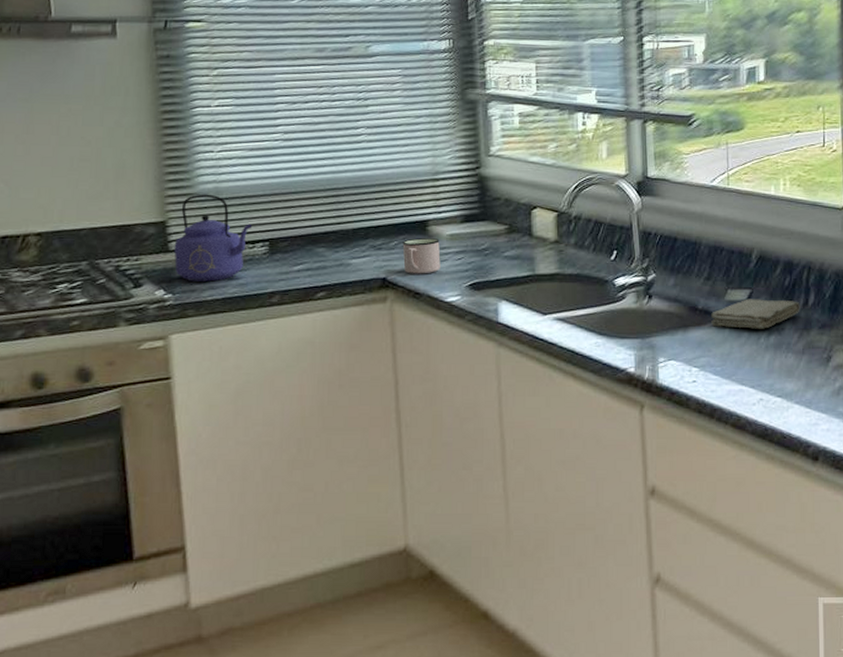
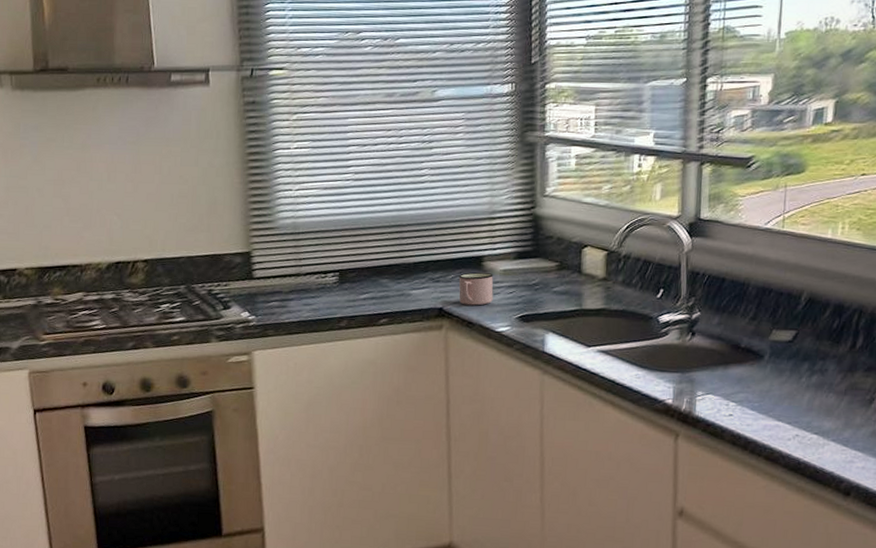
kettle: present [174,194,253,282] -> none [257,228,325,306]
washcloth: present [711,299,800,329] -> none [753,339,847,369]

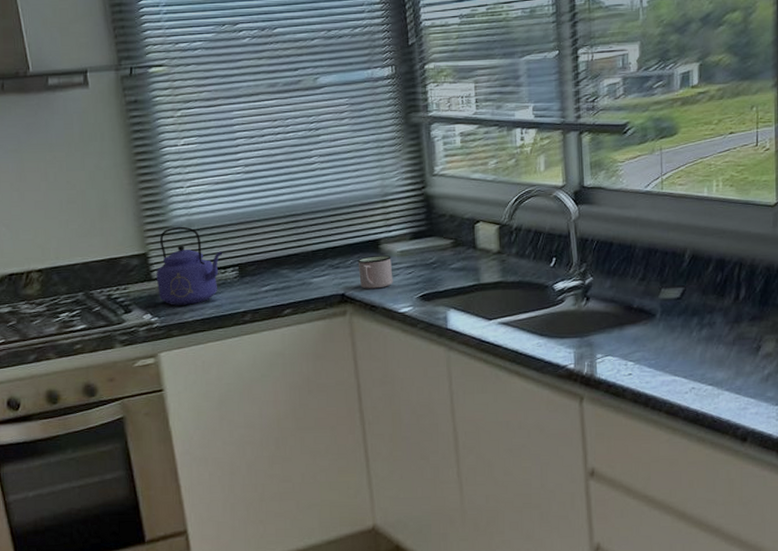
kettle: none [257,228,325,306] -> present [156,226,223,305]

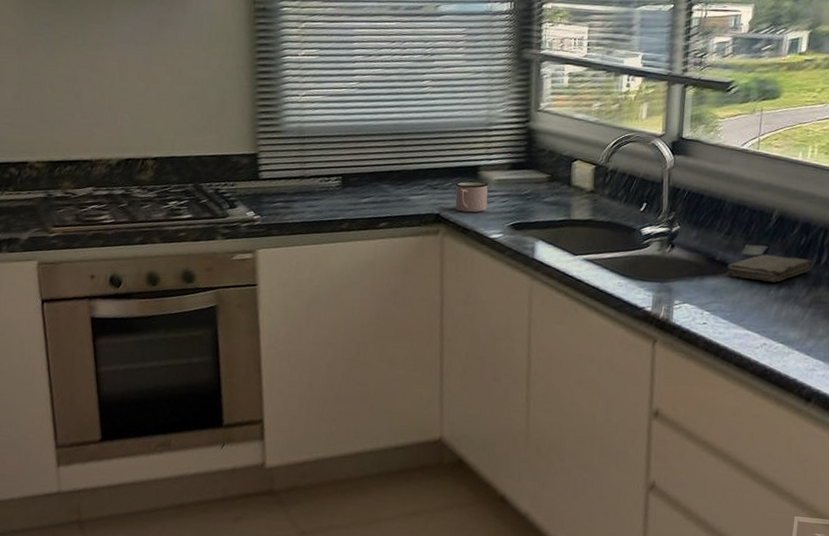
kettle: present [156,226,223,305] -> none [263,131,329,207]
washcloth: none [646,296,732,324] -> present [726,254,813,282]

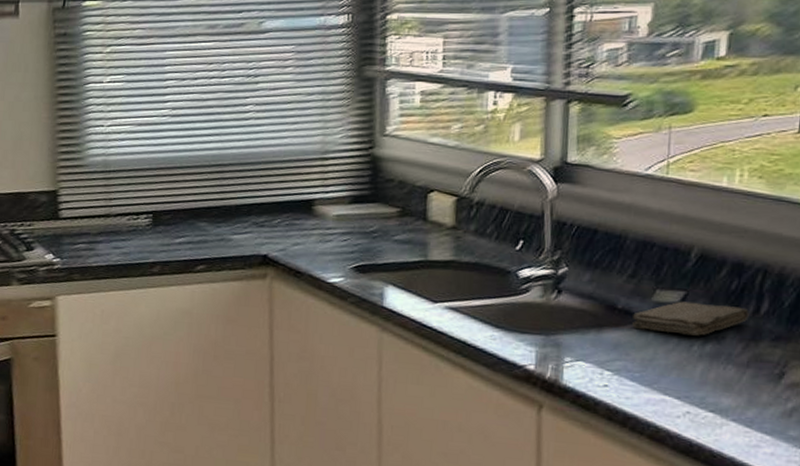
mug: present [455,181,488,213] -> none [285,217,325,254]

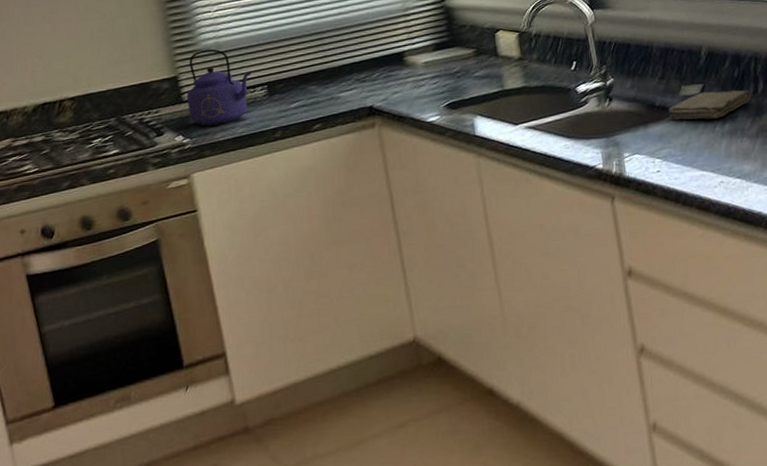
kettle: none [63,166,138,249] -> present [186,49,252,126]

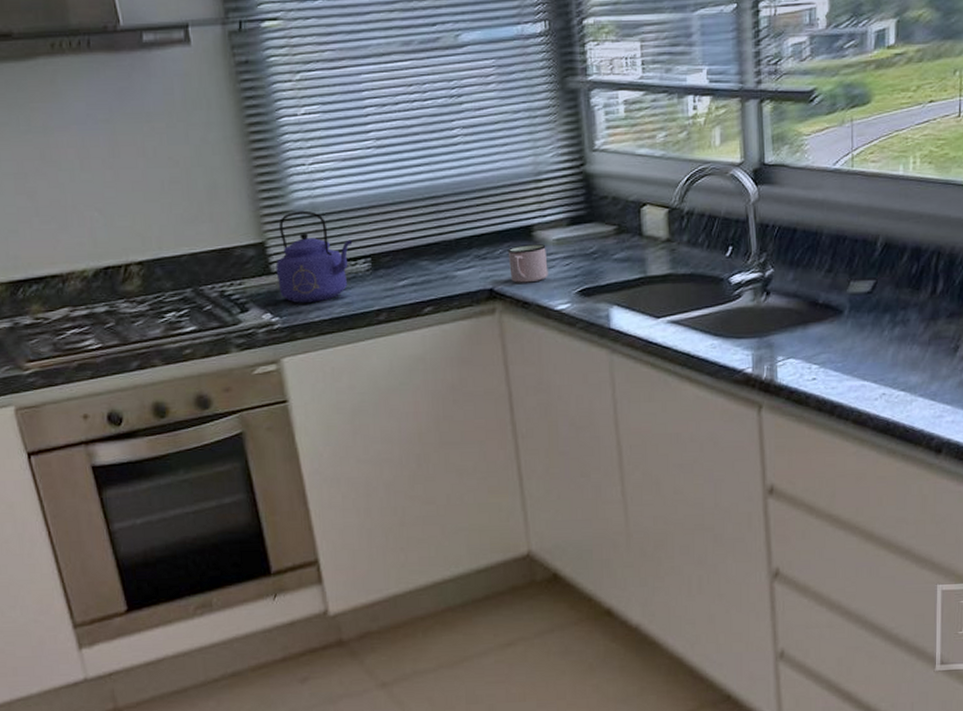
mug: none [383,67,419,101] -> present [507,244,548,283]
washcloth: present [668,90,751,121] -> none [832,289,928,322]

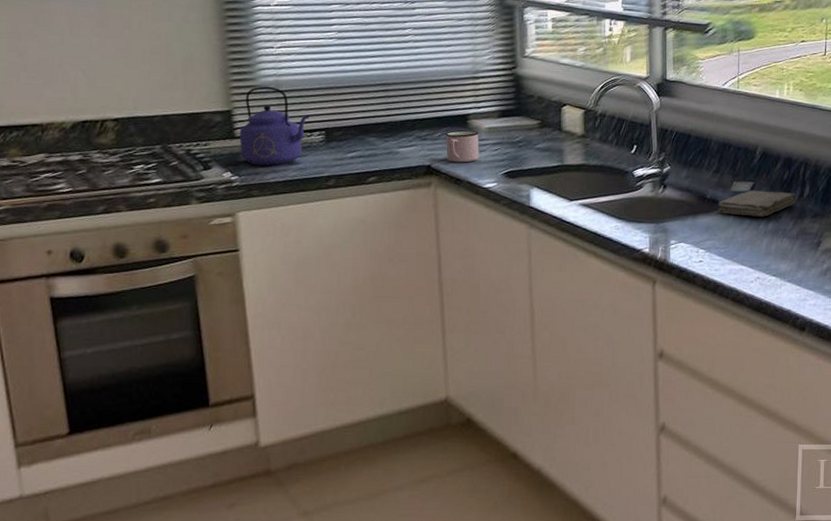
washcloth: none [832,289,928,322] -> present [718,190,797,217]

